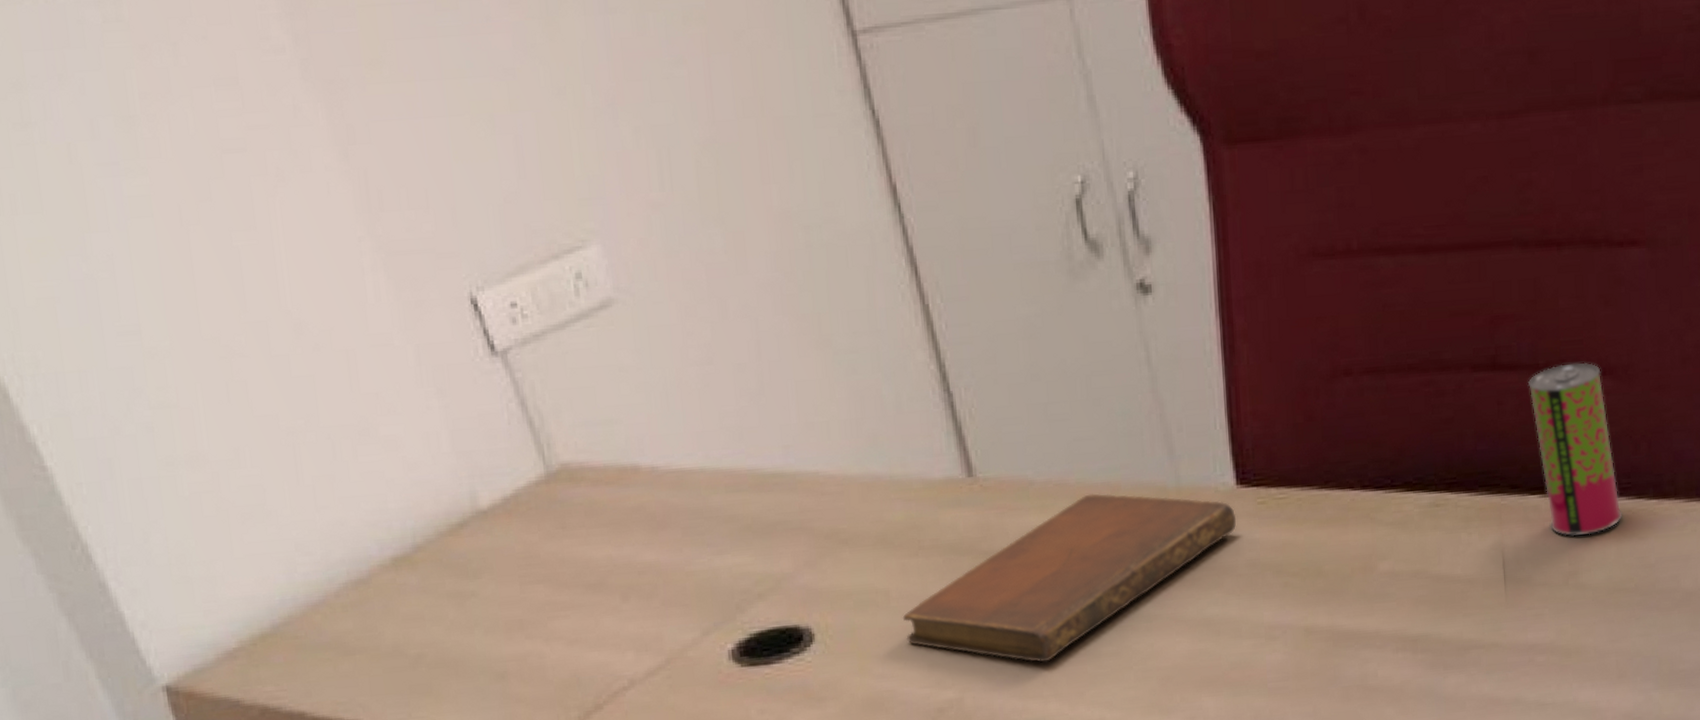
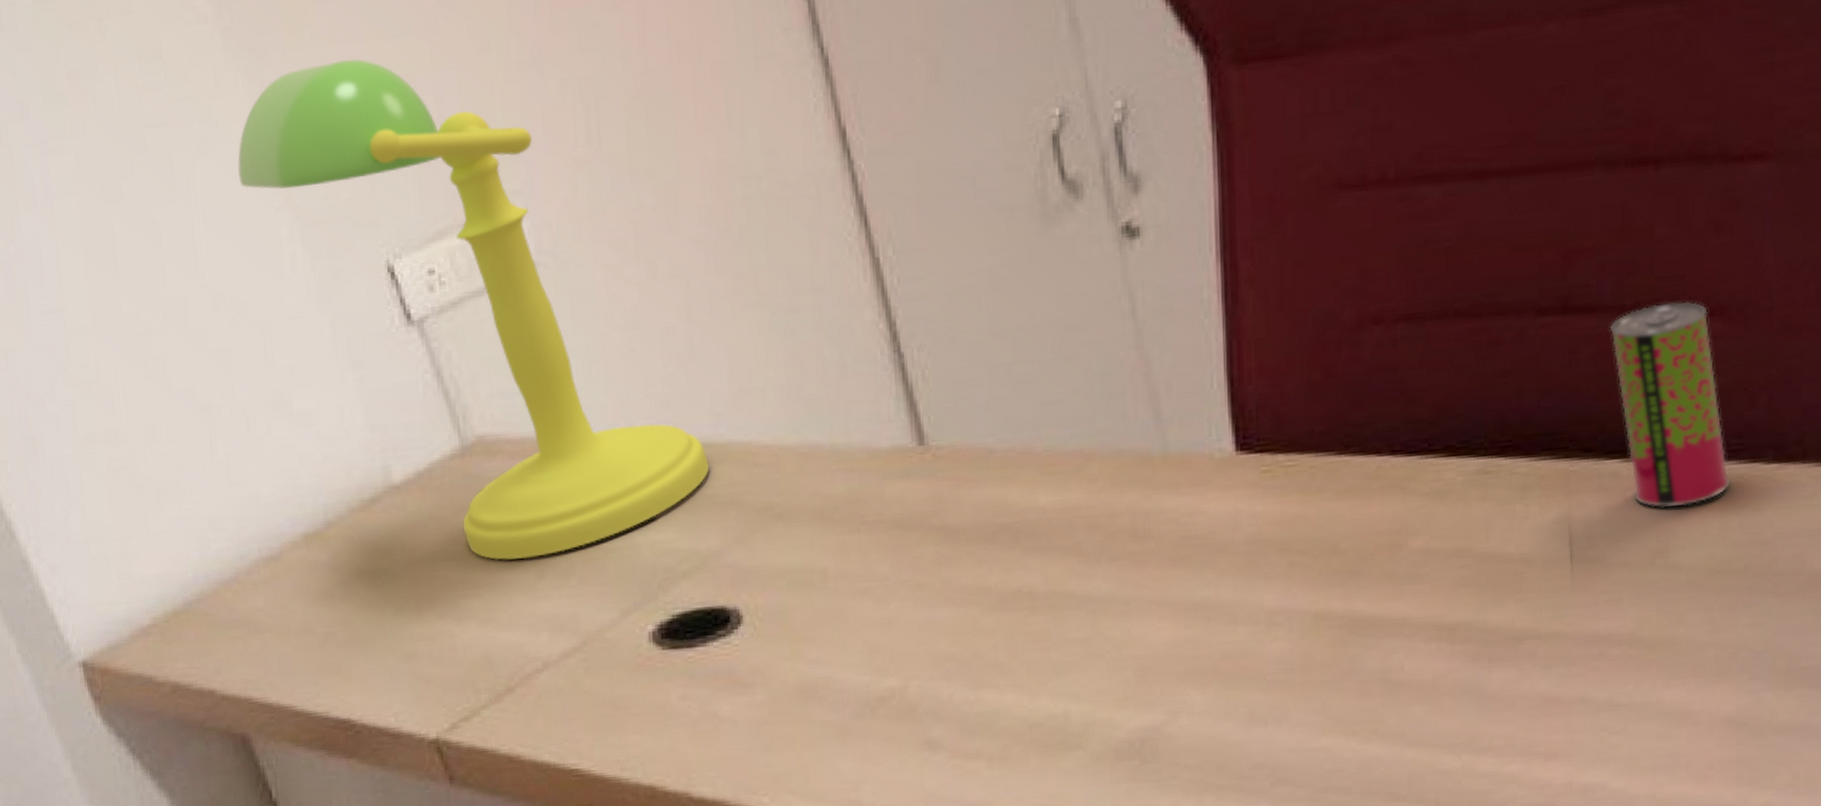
desk lamp: none [318,96,781,583] -> present [237,58,710,561]
notebook: present [902,493,1237,663] -> none [840,462,1235,649]

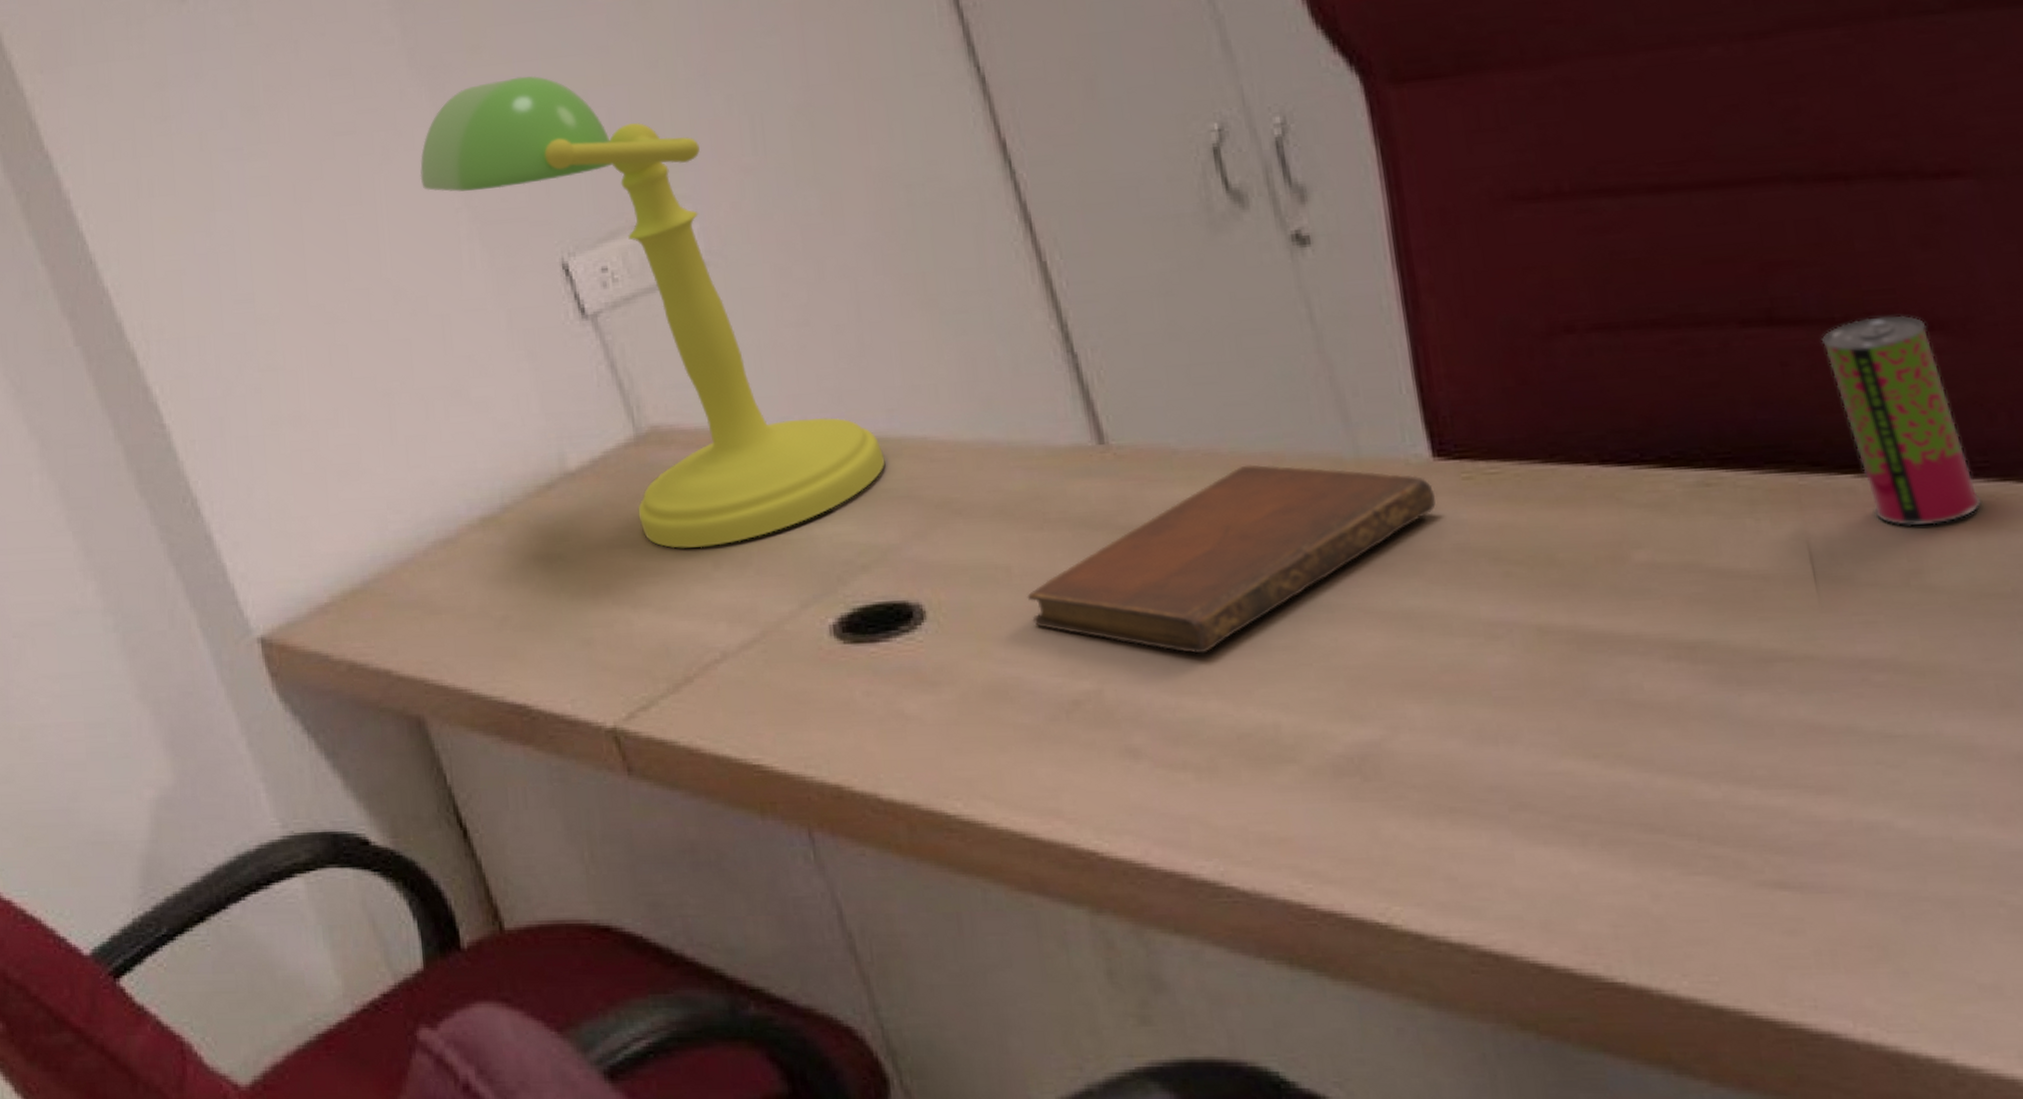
notebook: none [840,462,1235,649] -> present [1027,464,1436,654]

